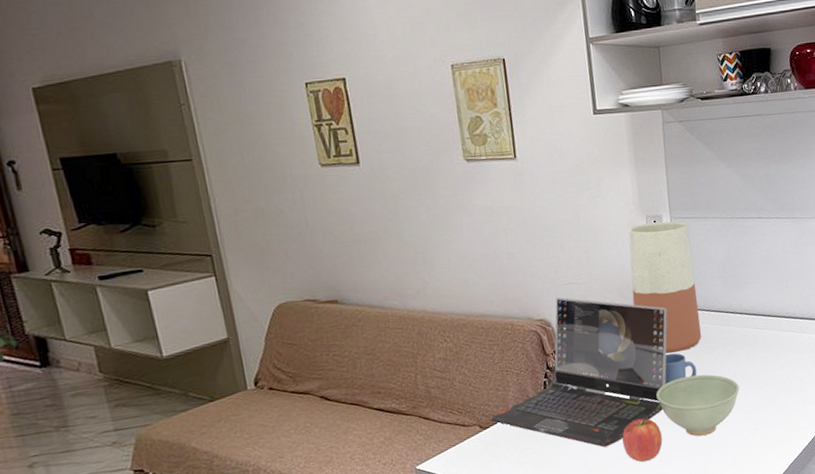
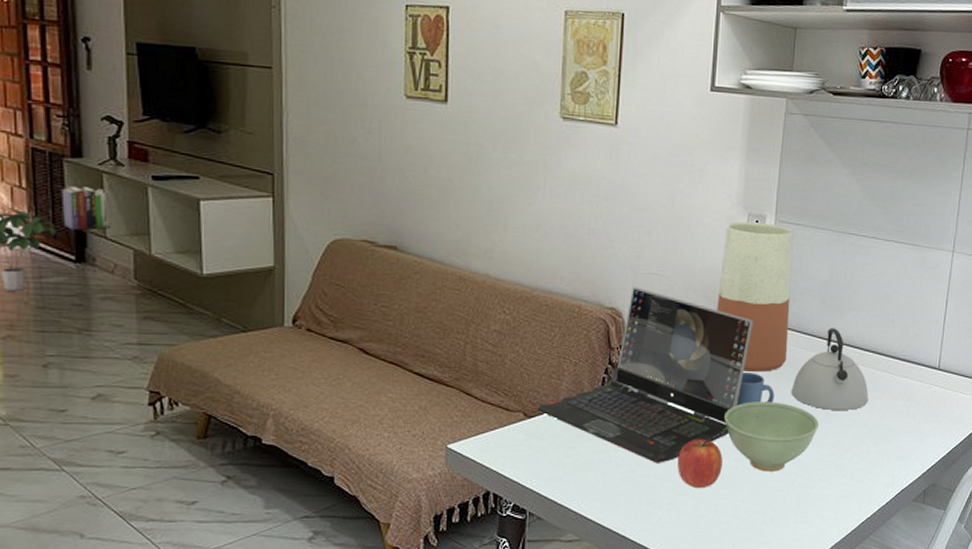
books: none [14,297,69,339] -> present [61,186,112,230]
kettle: none [710,301,778,374] -> present [791,328,869,410]

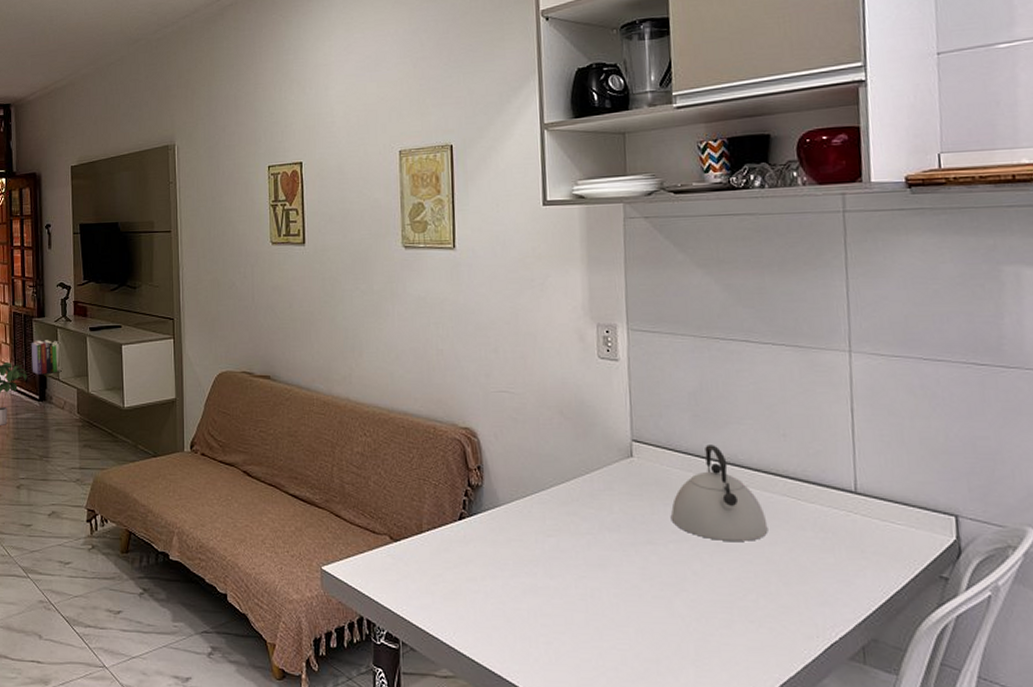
laptop computer: present [536,287,754,463] -> none [401,406,618,596]
fruit: present [677,438,723,489] -> none [550,569,601,627]
vase: present [717,221,794,372] -> none [574,332,661,495]
bowl: present [724,401,819,472] -> none [596,529,710,612]
mug: present [736,371,775,406] -> none [608,495,652,533]

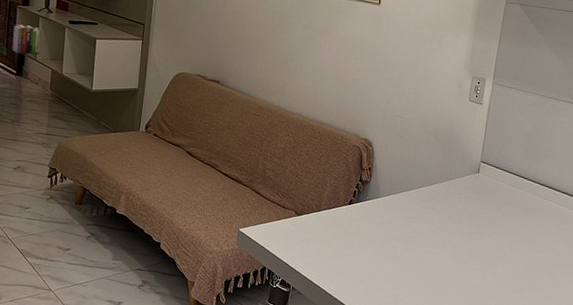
kettle: present [670,445,768,541] -> none [496,170,558,238]

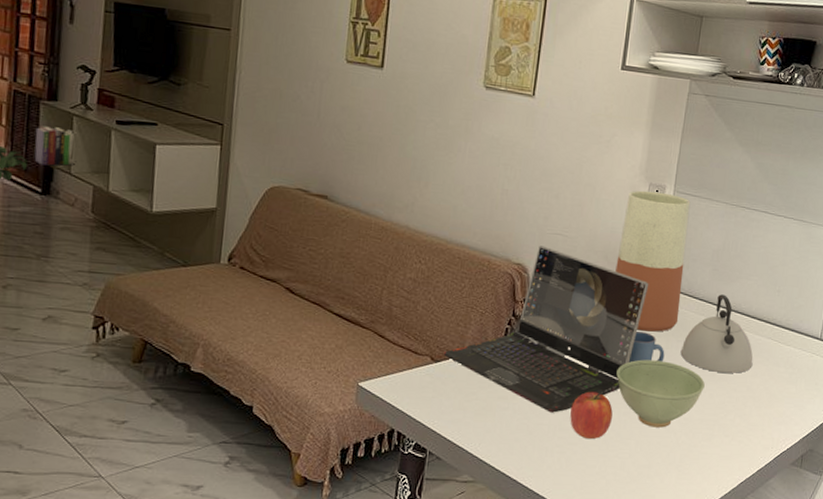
laptop computer: none [304,125,471,262] -> present [443,245,649,413]
fruit: none [404,246,440,286] -> present [570,391,613,440]
vase: none [443,82,507,200] -> present [615,190,691,332]
bowl: none [443,221,517,280] -> present [616,359,705,428]
mug: none [453,197,484,225] -> present [628,330,665,363]
kettle: none [496,170,558,238] -> present [680,294,753,373]

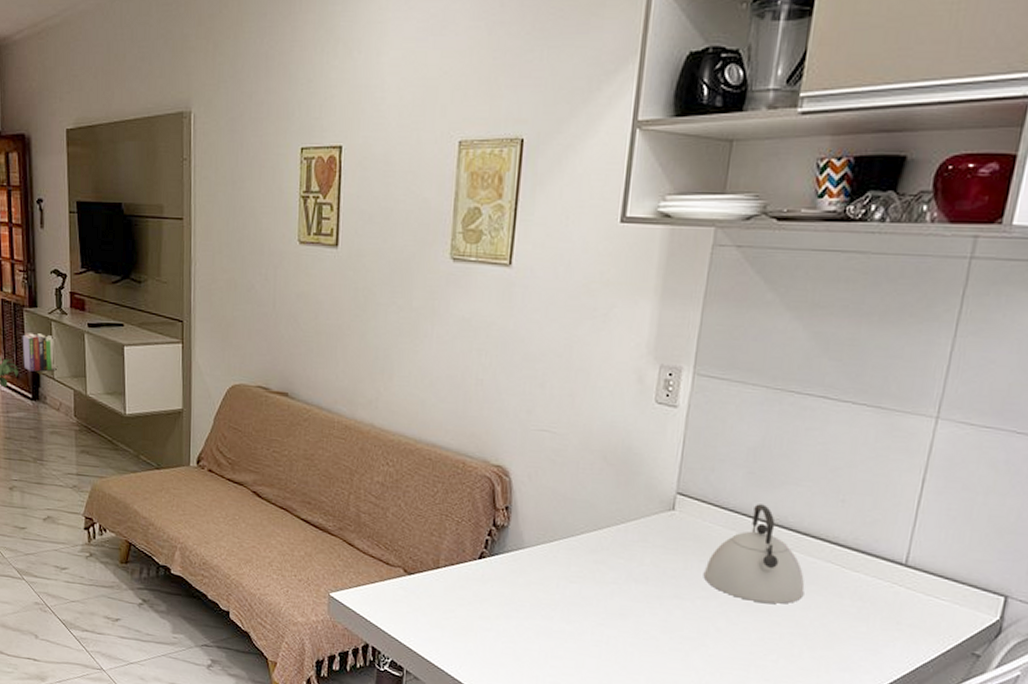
laptop computer: present [443,245,649,413] -> none [417,444,661,638]
fruit: present [570,391,613,440] -> none [564,616,617,671]
vase: present [615,190,691,332] -> none [617,374,717,549]
bowl: present [616,359,705,428] -> none [620,581,737,664]
mug: present [628,330,665,363] -> none [635,546,683,586]

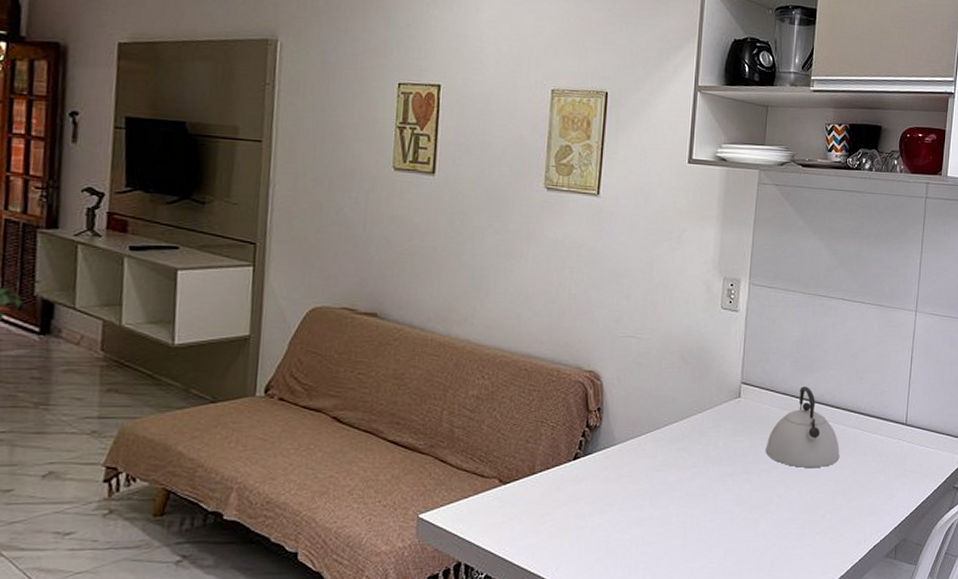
books: present [22,333,58,372] -> none [30,257,82,301]

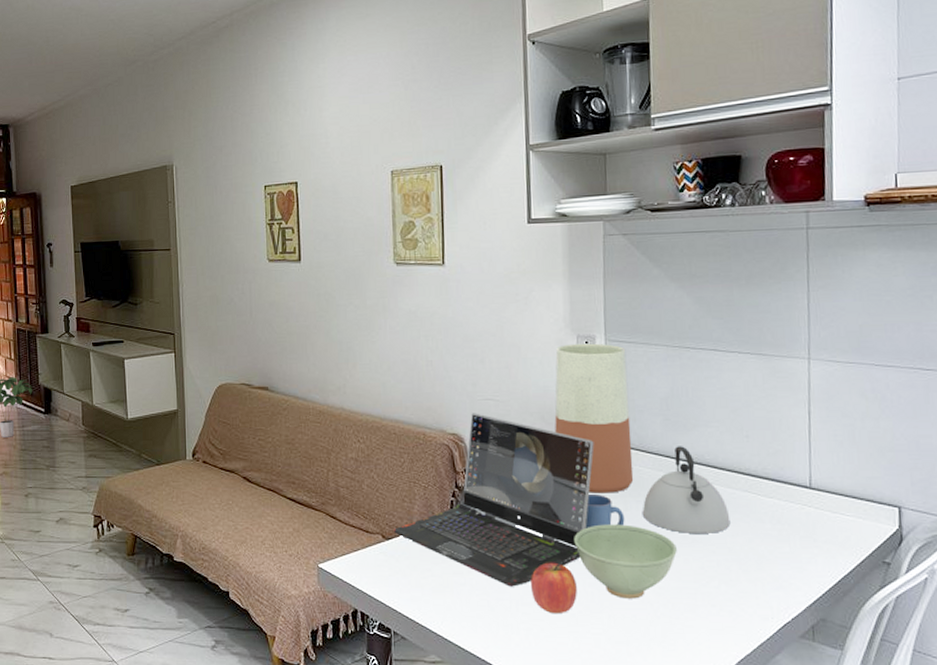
laptop computer: none [512,350,729,527] -> present [393,413,594,587]
fruit: none [653,500,698,552] -> present [531,562,577,615]
vase: none [693,285,767,431] -> present [554,343,634,493]
bowl: none [700,461,792,532] -> present [574,524,677,599]
mug: none [712,431,749,466] -> present [585,493,625,528]

